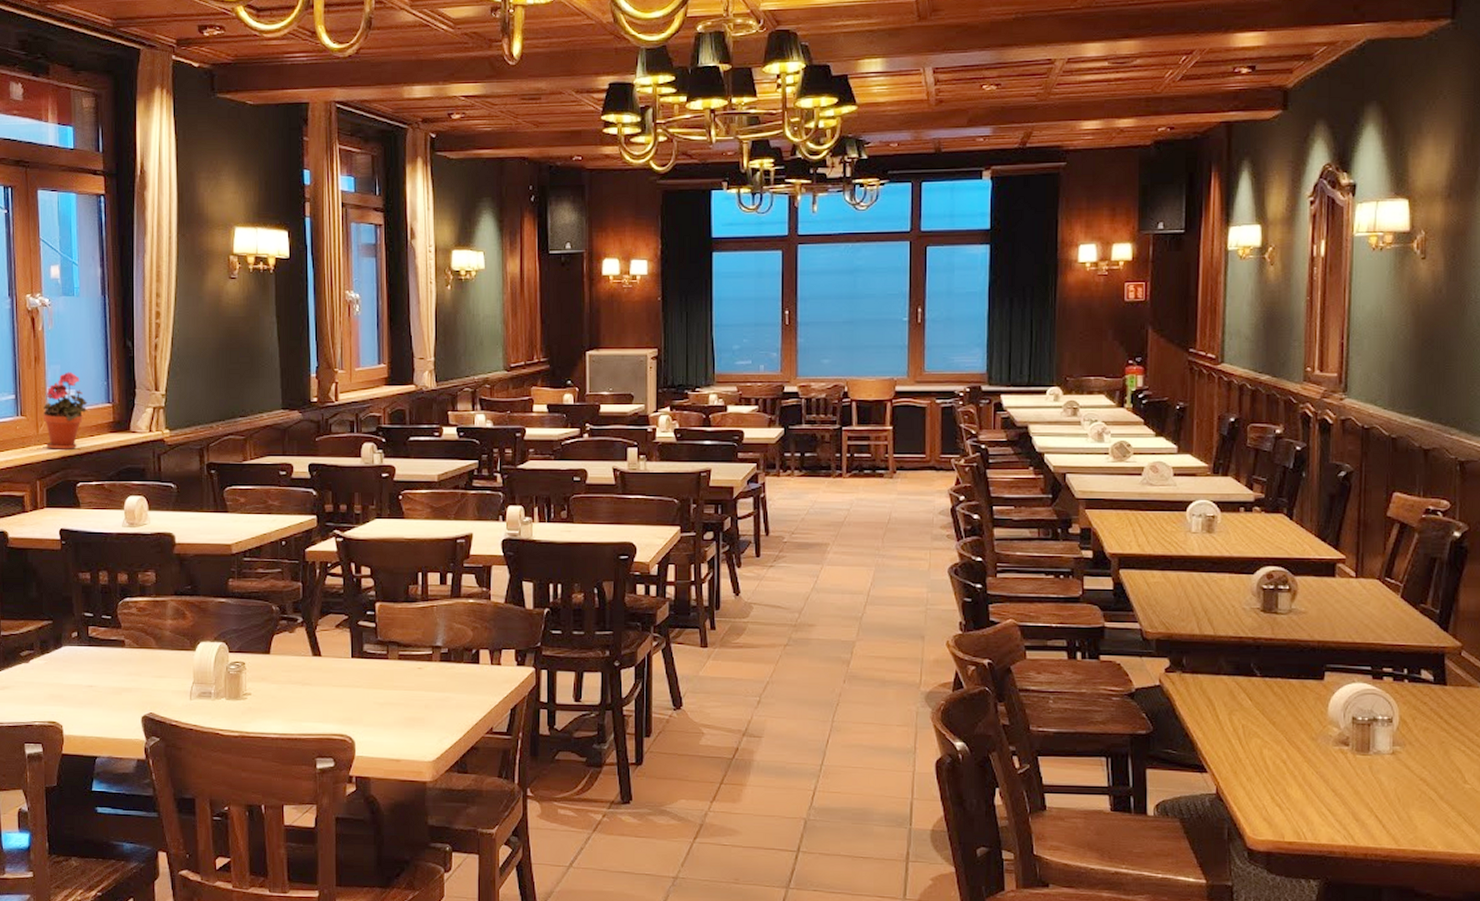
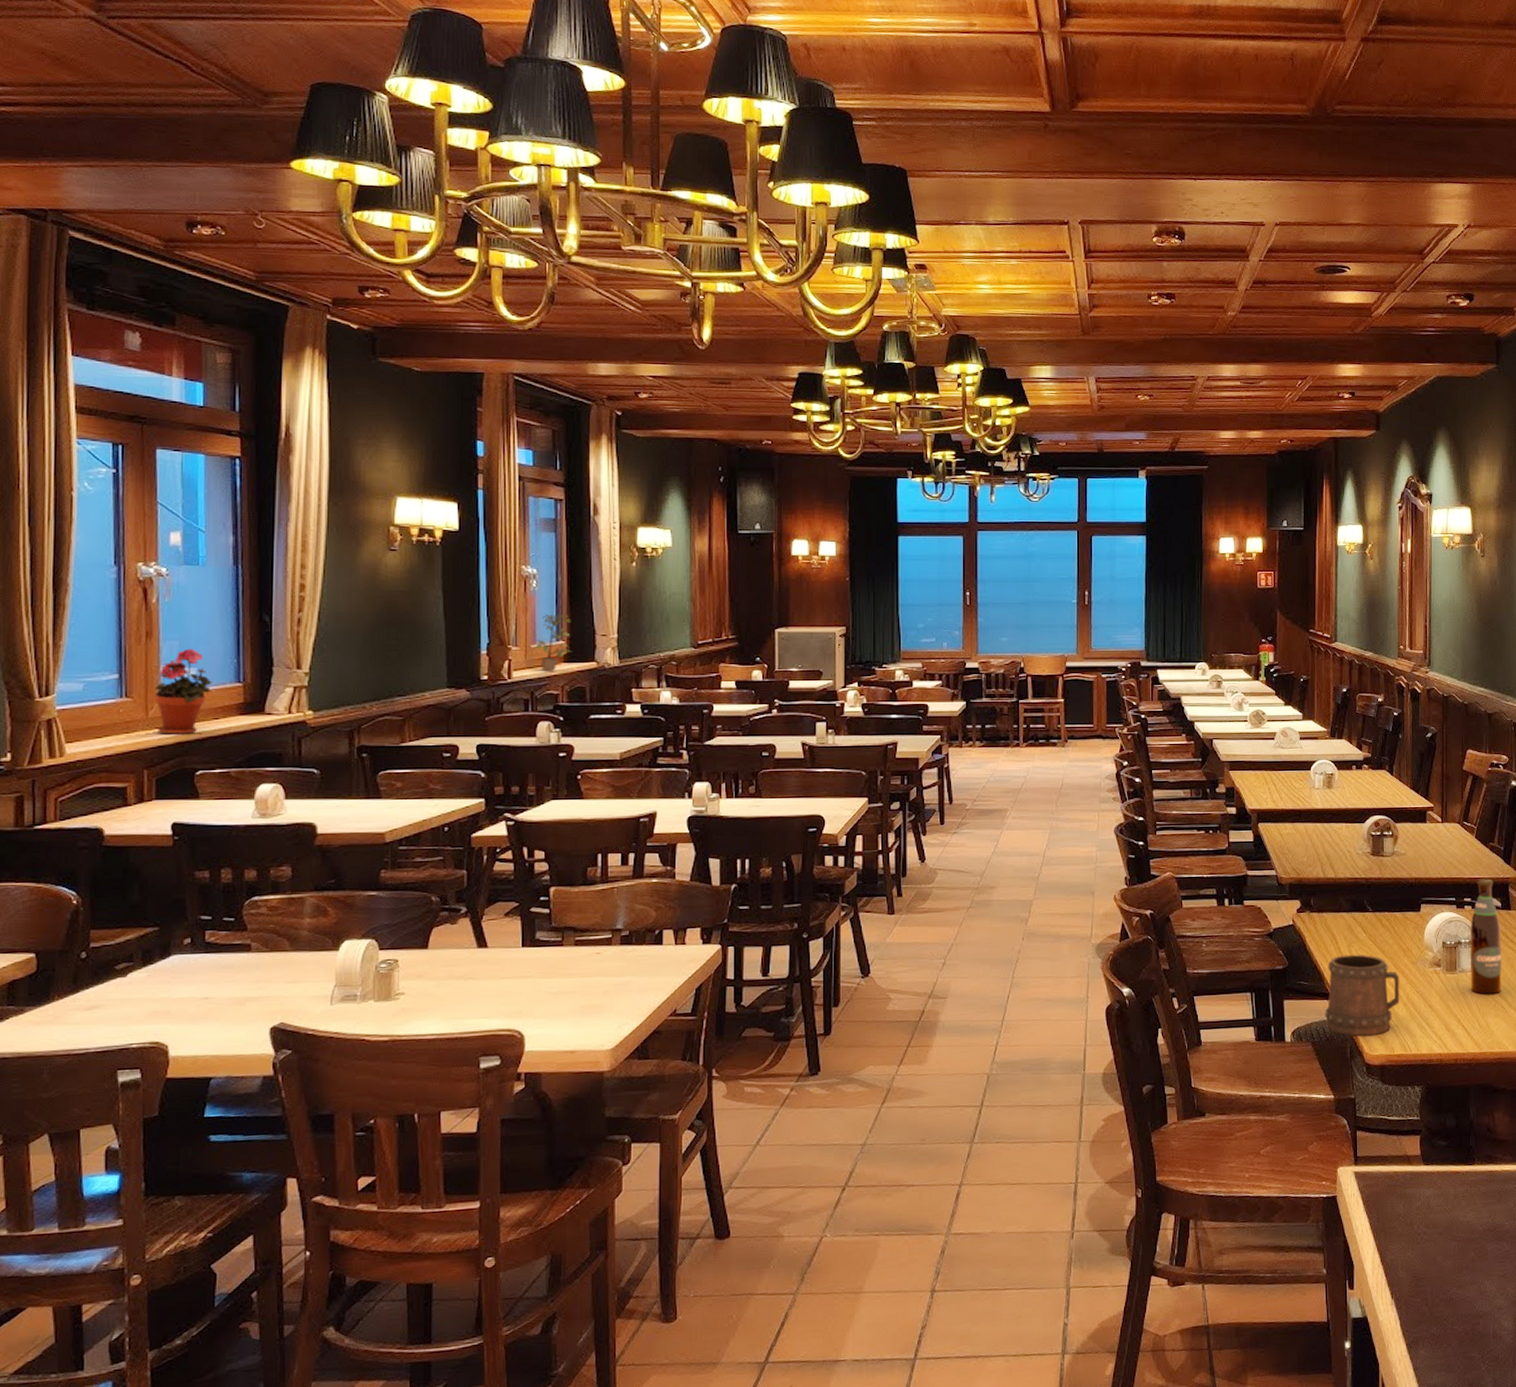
potted plant: none [360,337,393,394] -> present [537,613,572,671]
beer mug: none [1197,723,1294,818] -> present [1325,954,1400,1037]
bottle: none [1388,646,1432,785] -> present [1470,878,1502,996]

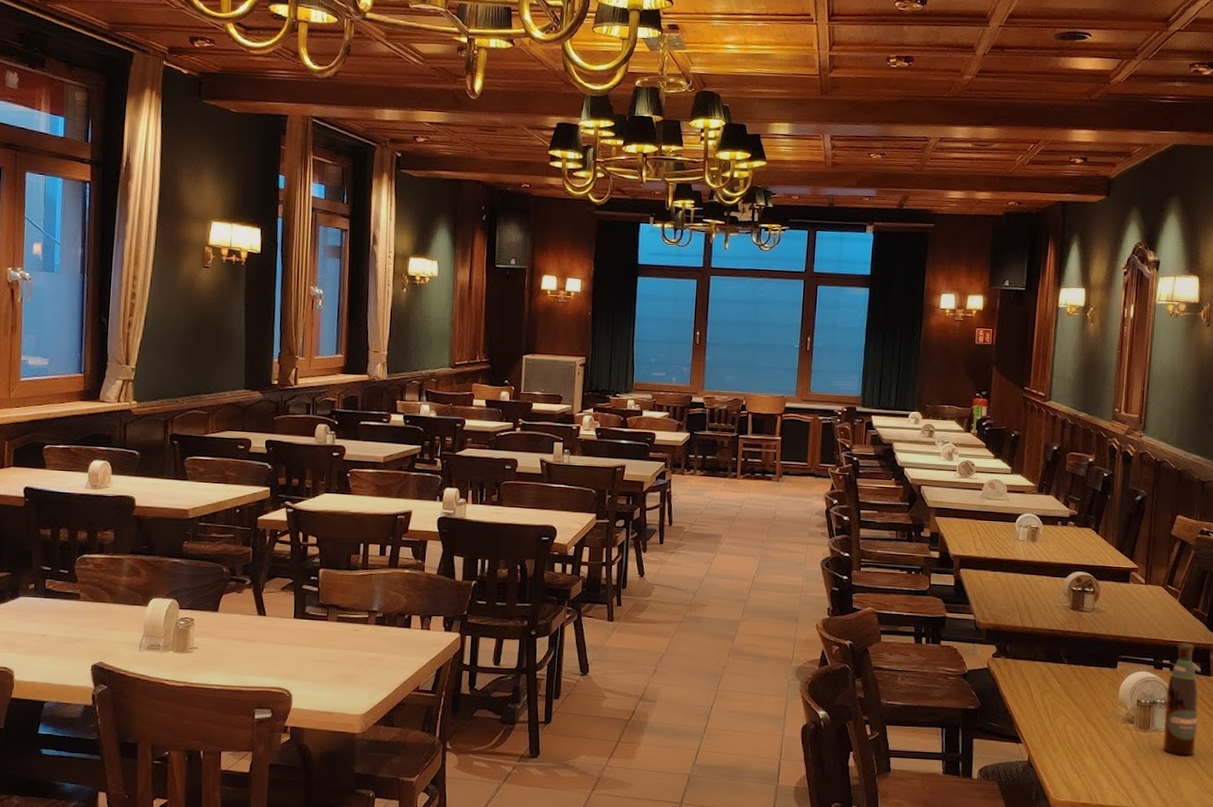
potted plant: present [155,648,212,736] -> none [16,342,60,415]
potted plant: present [537,613,572,671] -> none [319,330,349,380]
beer mug: present [1325,954,1400,1037] -> none [1013,702,1091,783]

